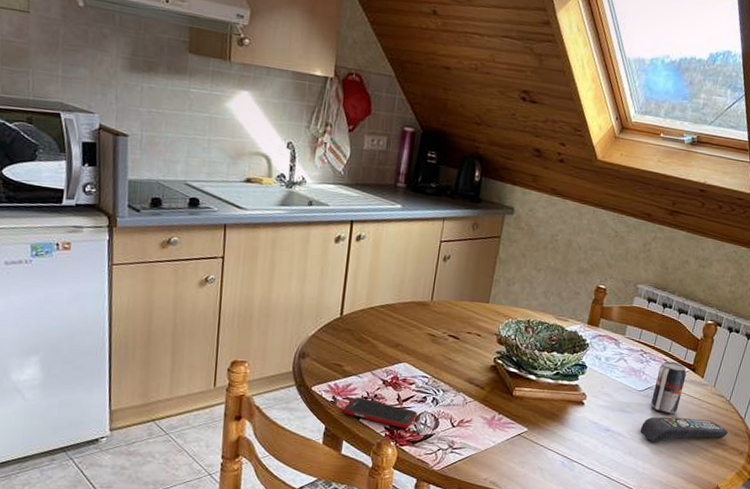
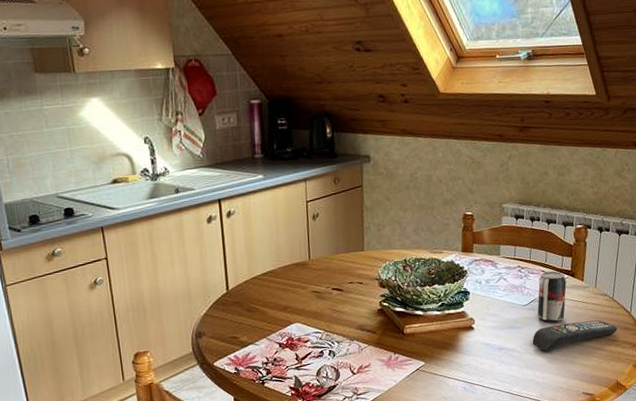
cell phone: present [342,397,417,429] -> none [247,363,318,385]

